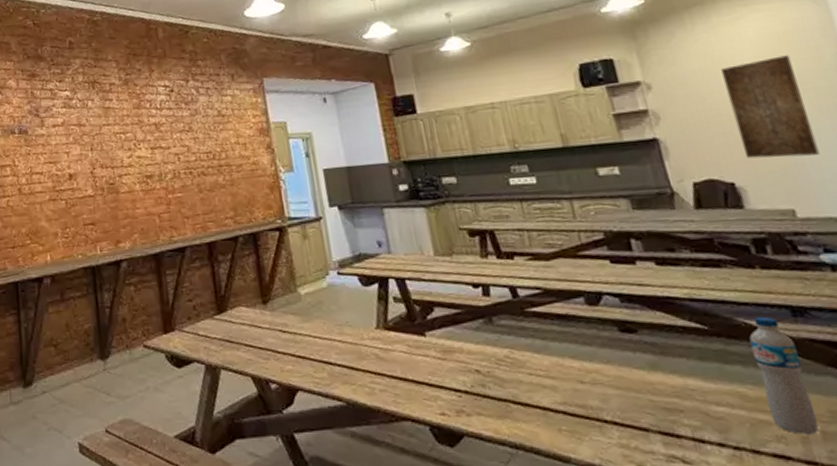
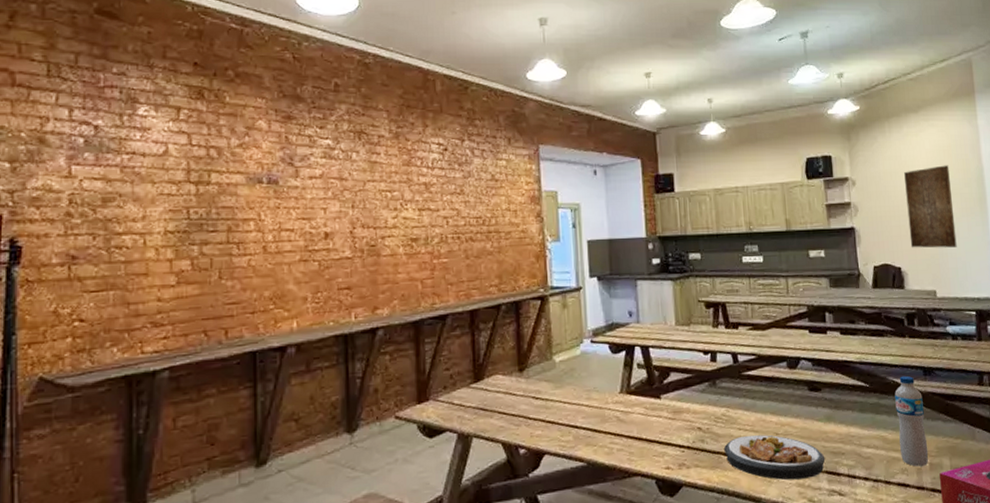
plate: none [511,381,656,439] -> present [723,434,826,481]

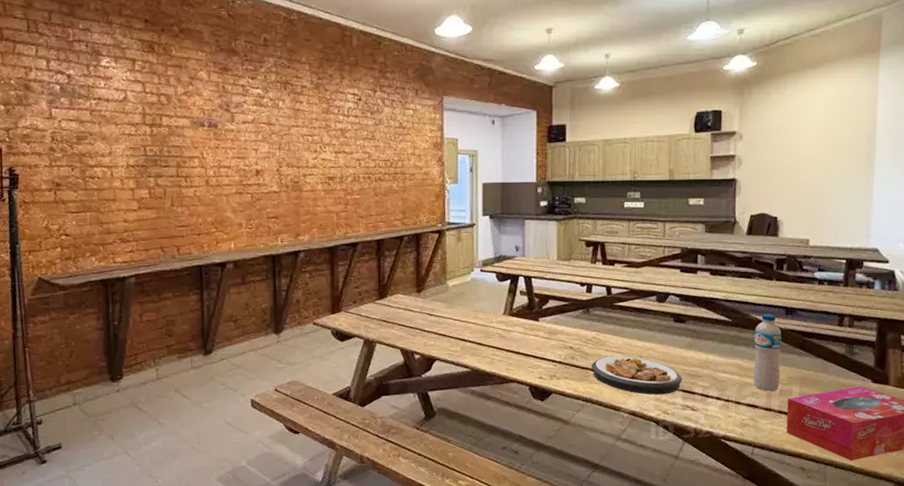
wall art: present [904,165,957,248] -> none [790,121,841,200]

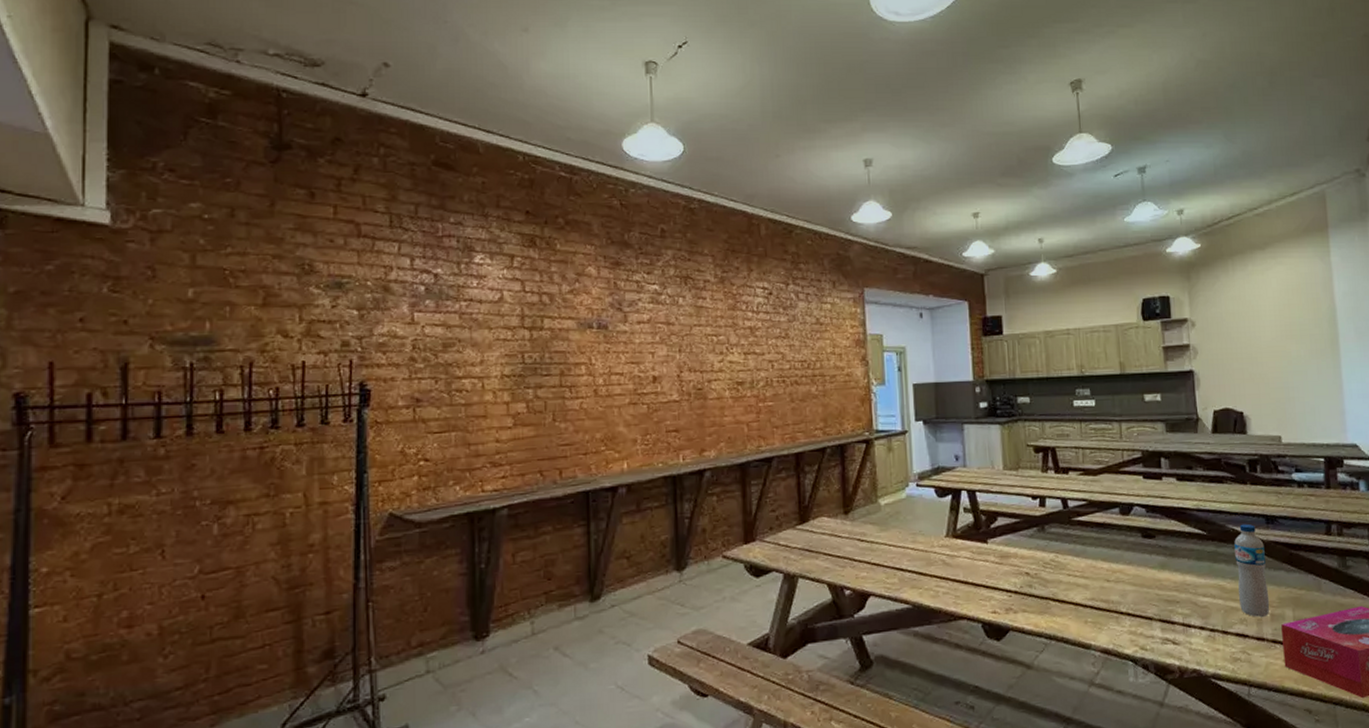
plate: present [591,355,683,395] -> none [1052,581,1159,628]

